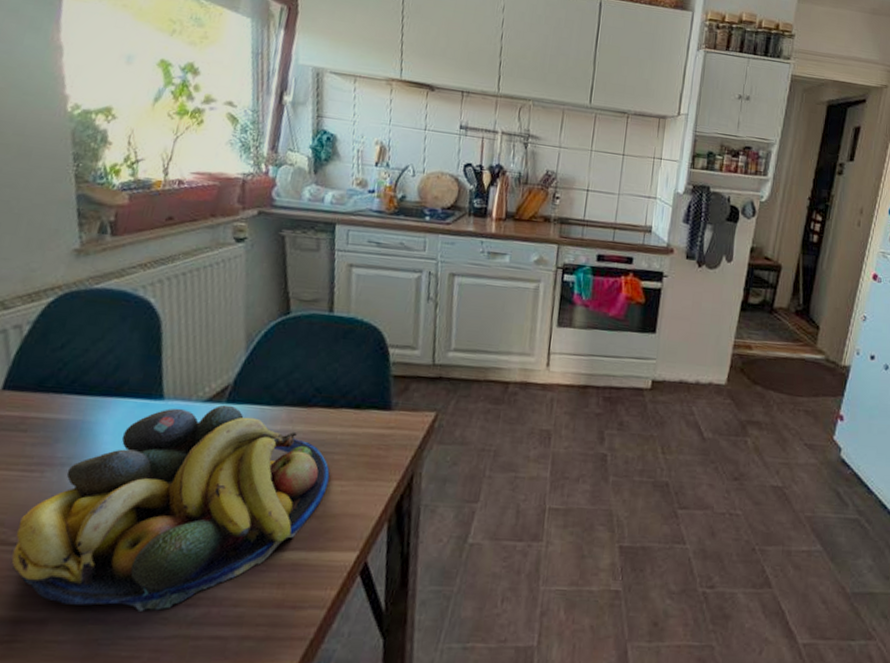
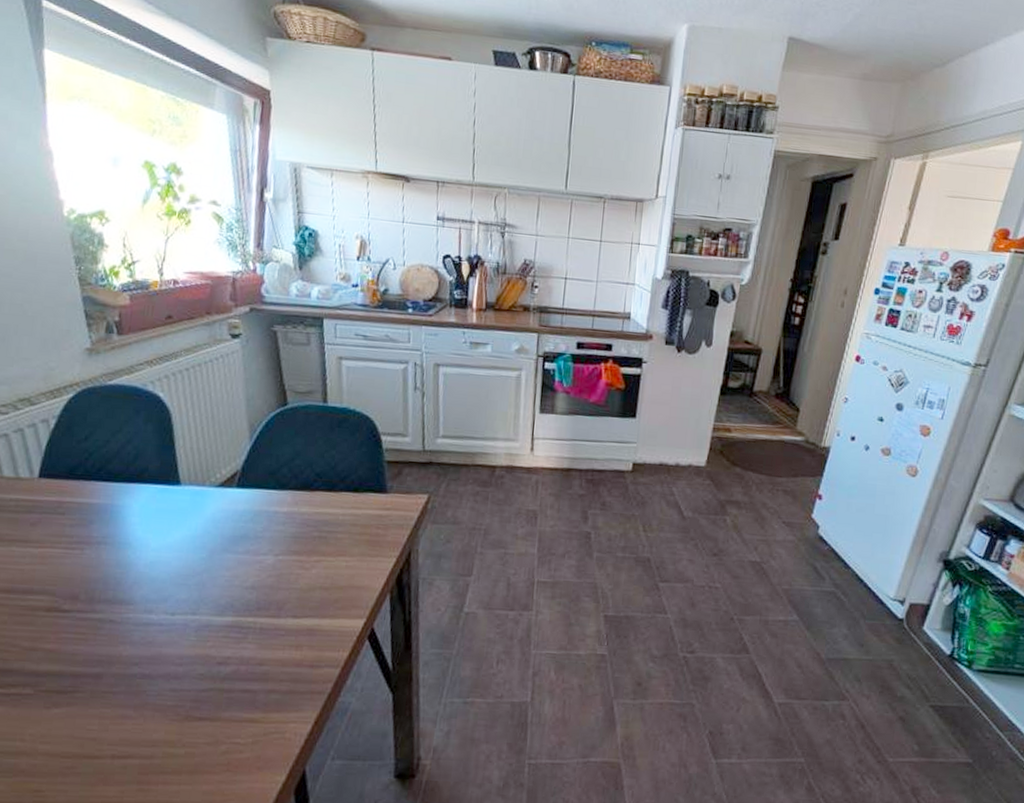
fruit bowl: present [11,404,330,611] -> none [65,489,335,668]

